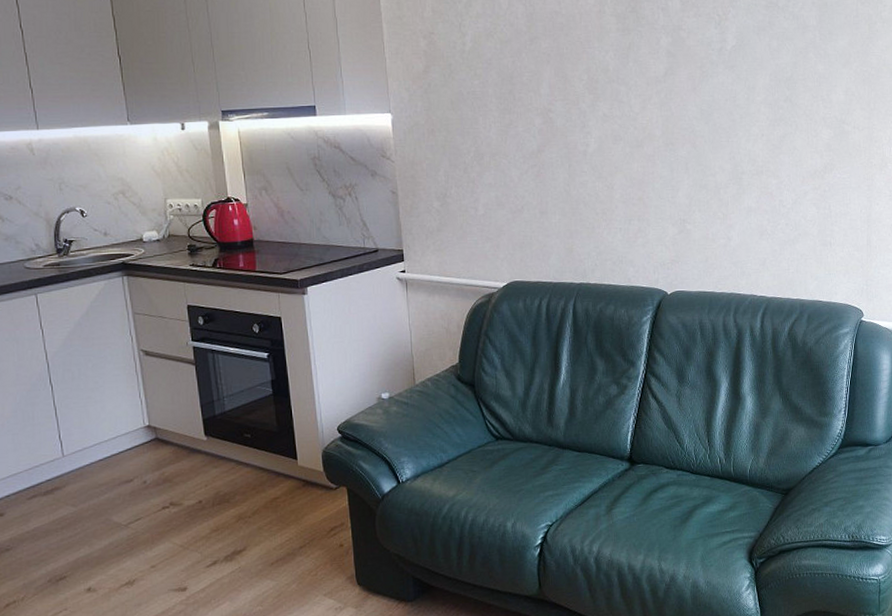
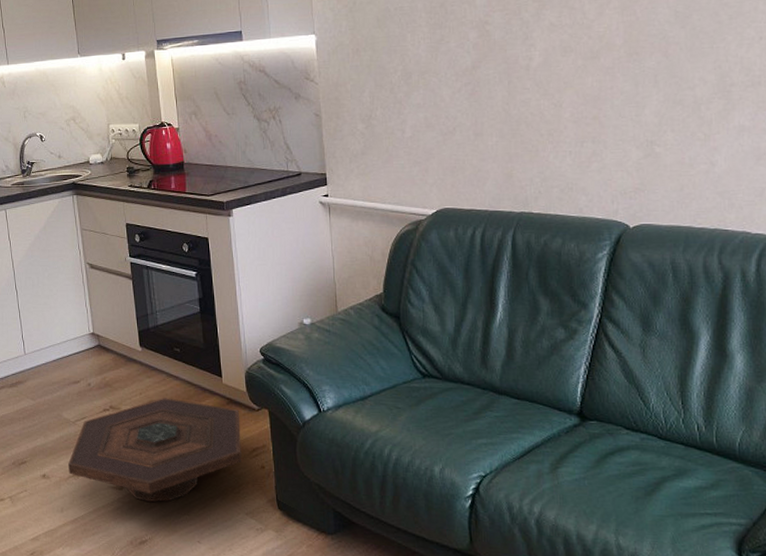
side table: none [120,486,319,600] -> present [68,398,242,503]

